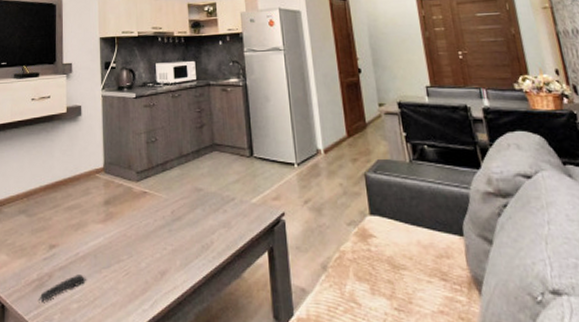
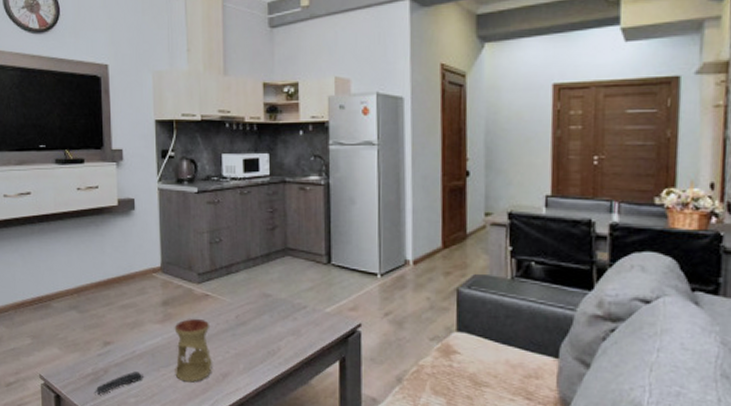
oil burner: none [115,216,151,283] -> present [174,318,212,382]

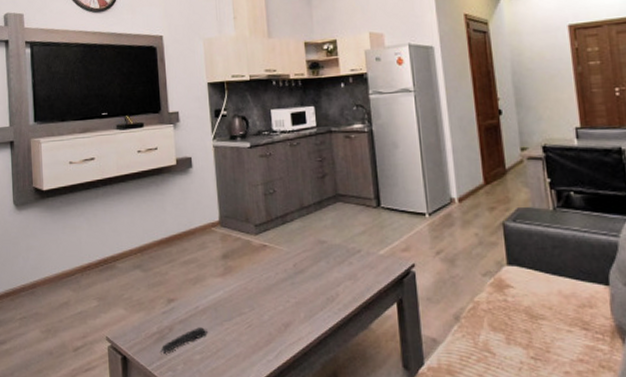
oil burner: present [174,318,212,382] -> none [235,269,274,335]

